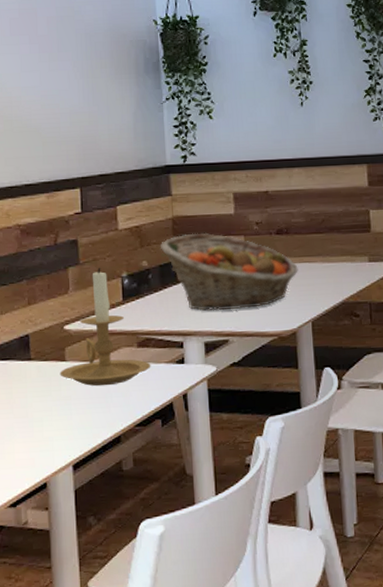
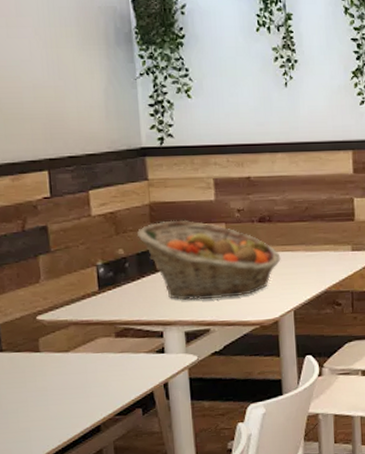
candle holder: present [59,267,151,386] -> none [34,255,130,377]

